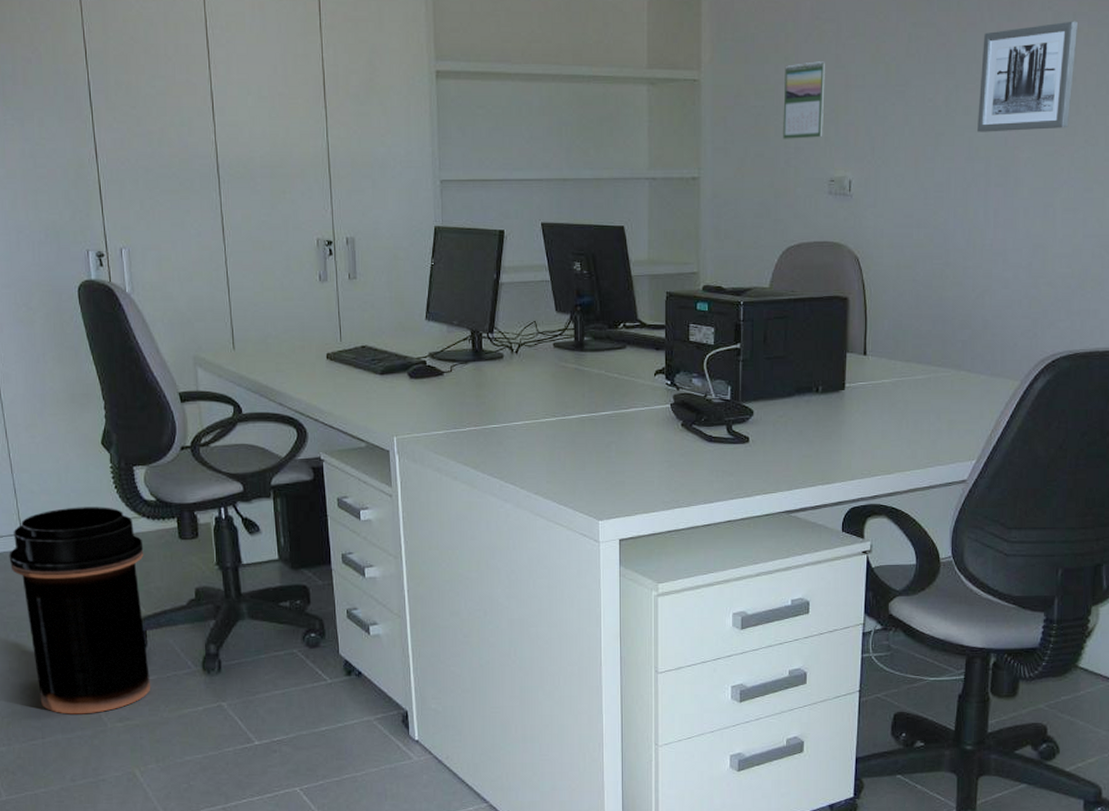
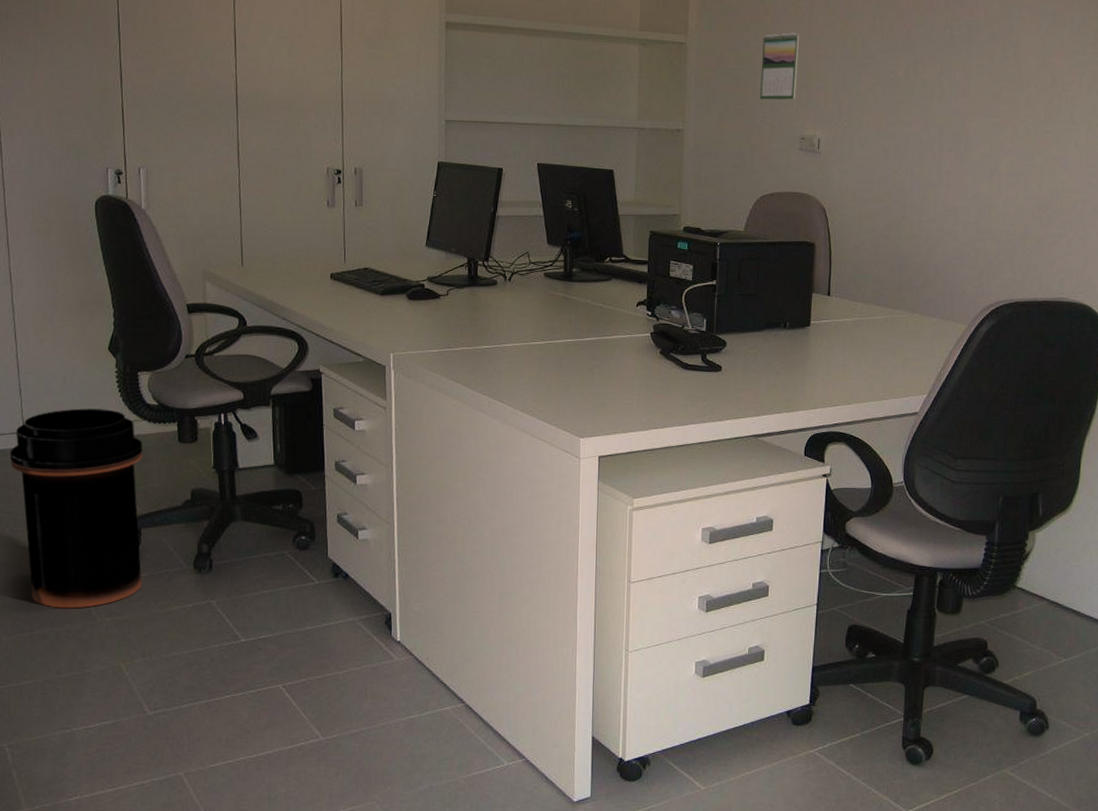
wall art: present [977,21,1078,132] -> none [933,10,1022,103]

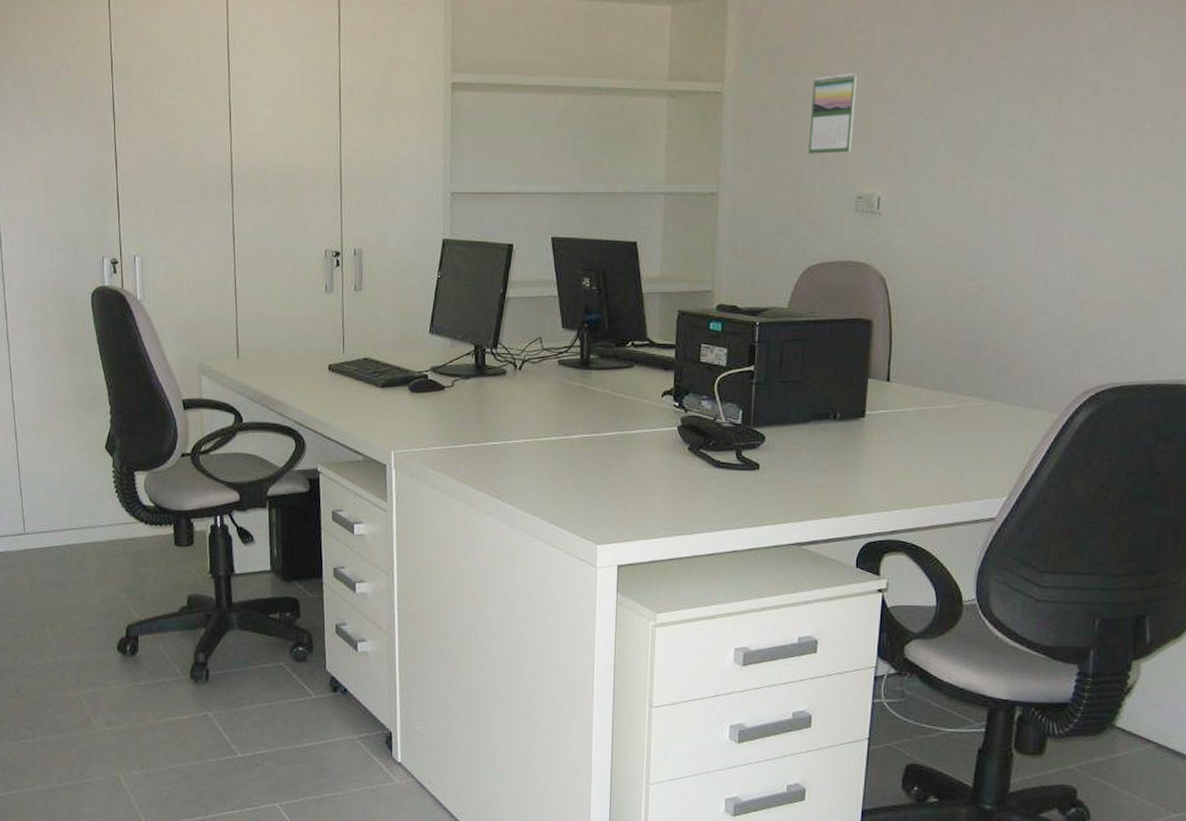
trash can: present [9,408,143,609] -> none [11,509,140,716]

